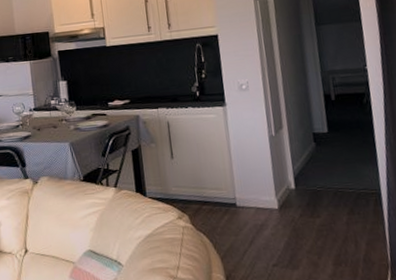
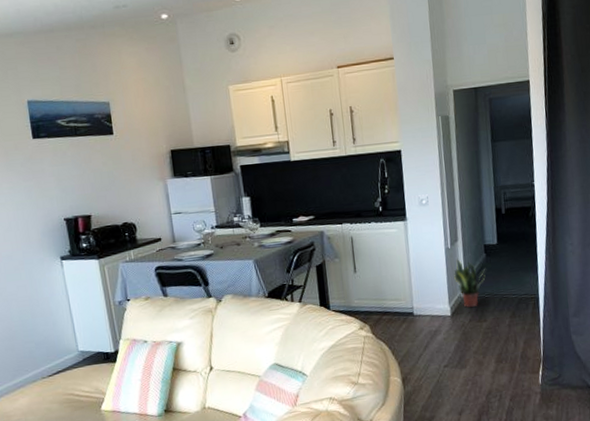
potted plant: none [280,147,316,201] -> present [454,258,486,308]

